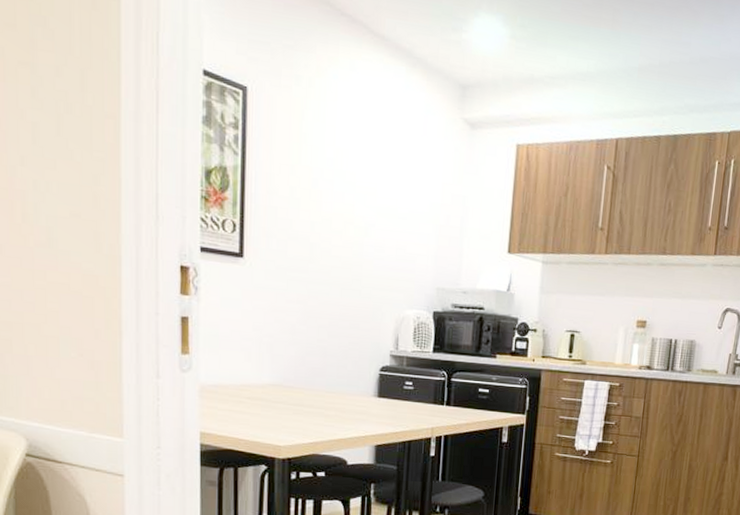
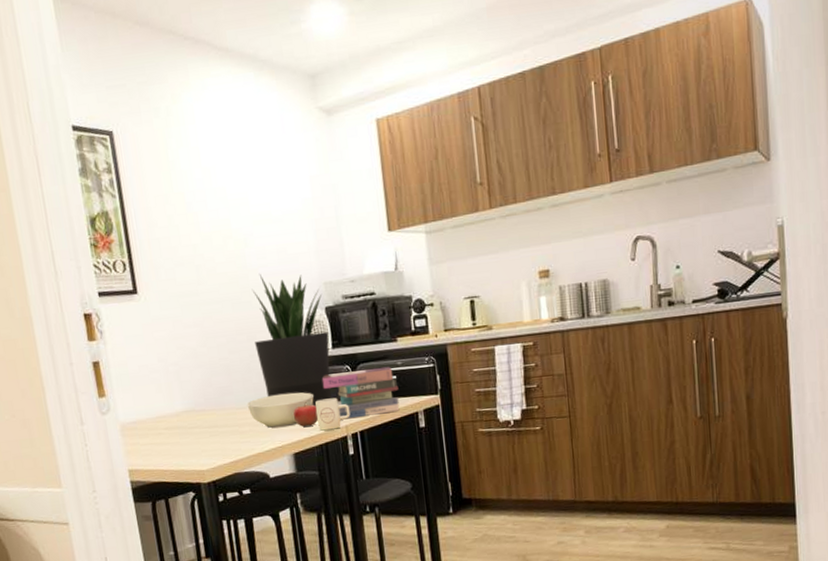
bowl: none [337,385,407,419] -> present [247,392,315,429]
planter: none [356,265,432,404] -> present [251,273,332,406]
fruit: none [381,397,406,422] -> present [292,401,318,427]
mug: none [404,398,439,430] -> present [315,398,351,431]
books: none [416,376,489,423] -> present [321,366,400,419]

